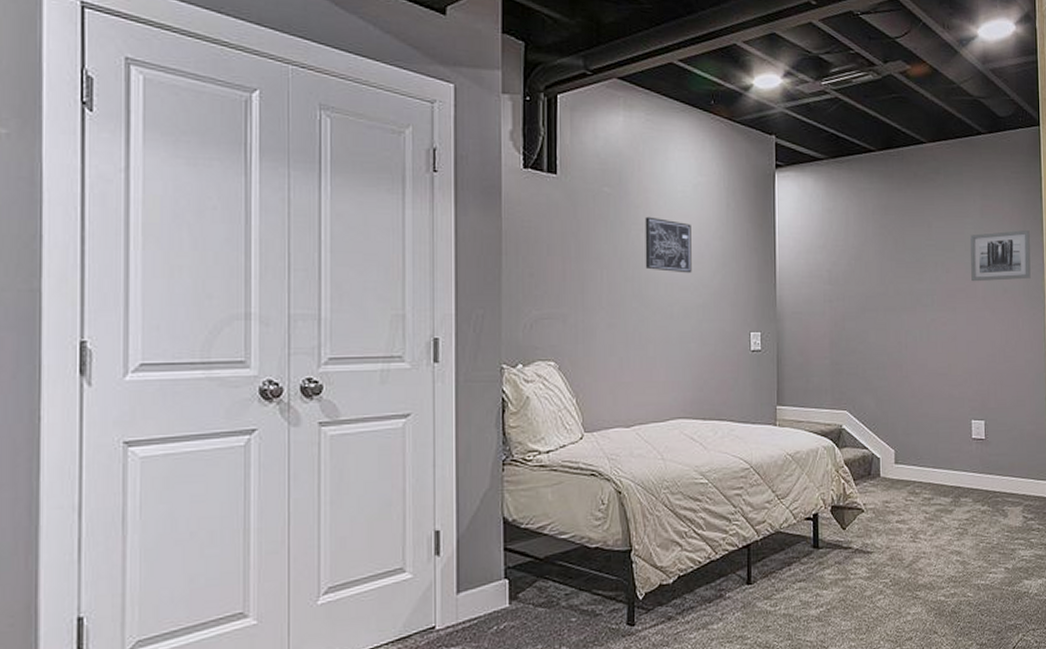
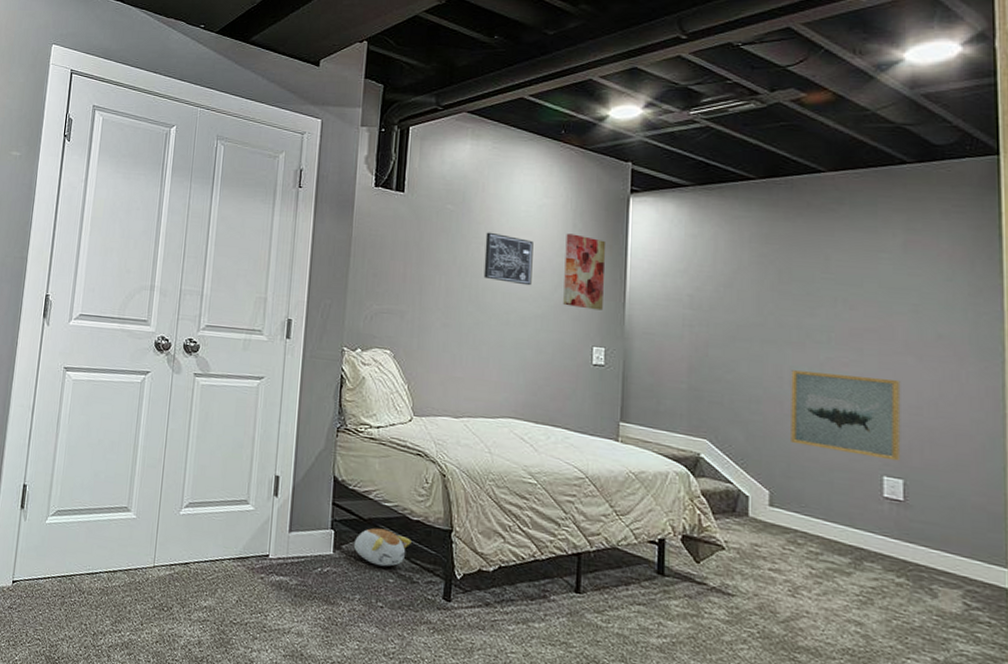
plush toy: none [531,564,591,607] -> present [353,528,412,567]
wall art: none [721,214,757,294] -> present [563,233,607,311]
wall art: none [907,334,983,405] -> present [791,370,901,461]
wall art: present [970,230,1031,282] -> none [887,270,982,327]

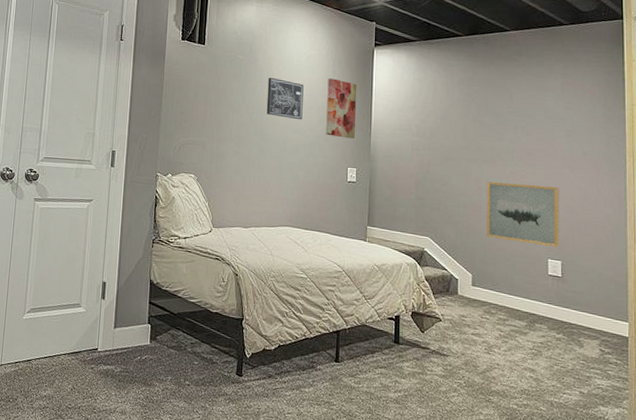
plush toy: present [353,528,412,567] -> none [166,320,212,352]

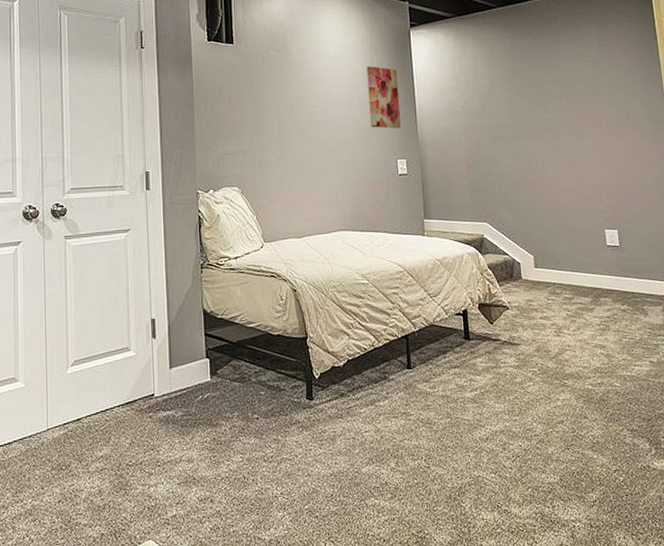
wall art: present [266,77,304,120] -> none [304,72,345,115]
wall art: present [487,182,560,248] -> none [537,154,615,217]

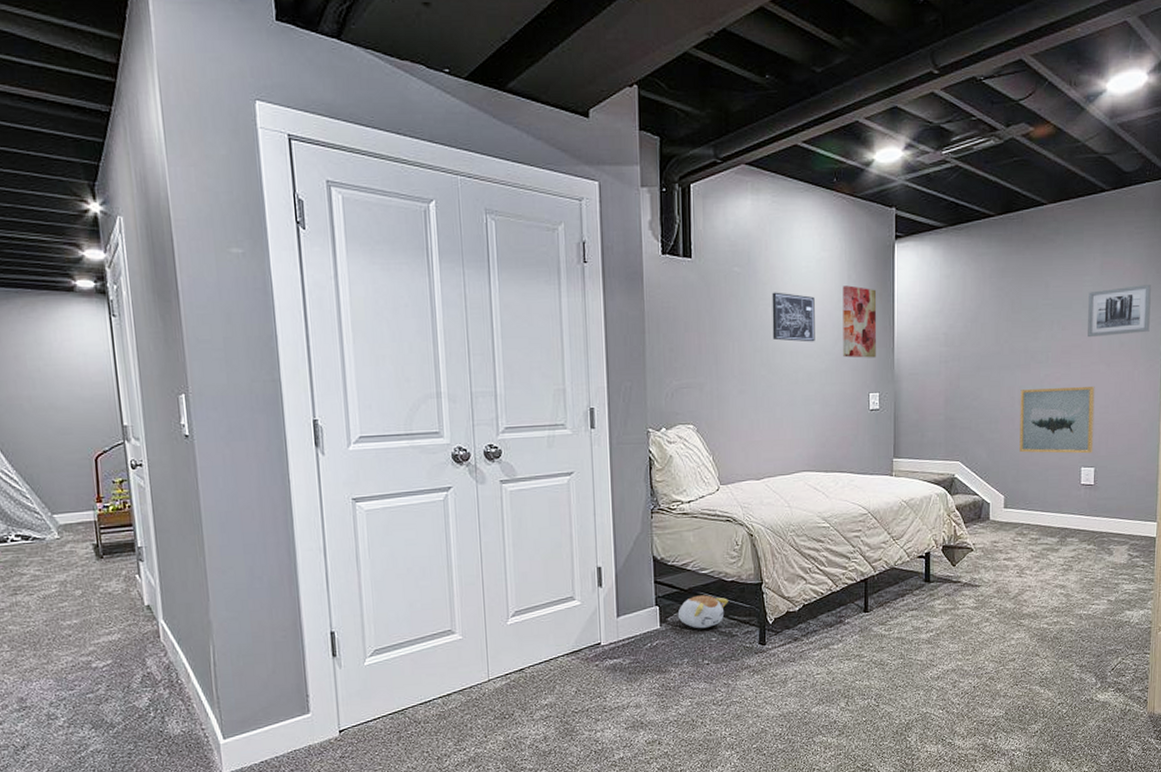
plush toy: none [227,348,275,382] -> present [677,595,728,629]
wall art: none [304,72,345,115] -> present [772,292,815,342]
wall art: none [537,154,615,217] -> present [1019,387,1095,454]
wall art: none [590,64,652,111] -> present [1088,285,1151,338]

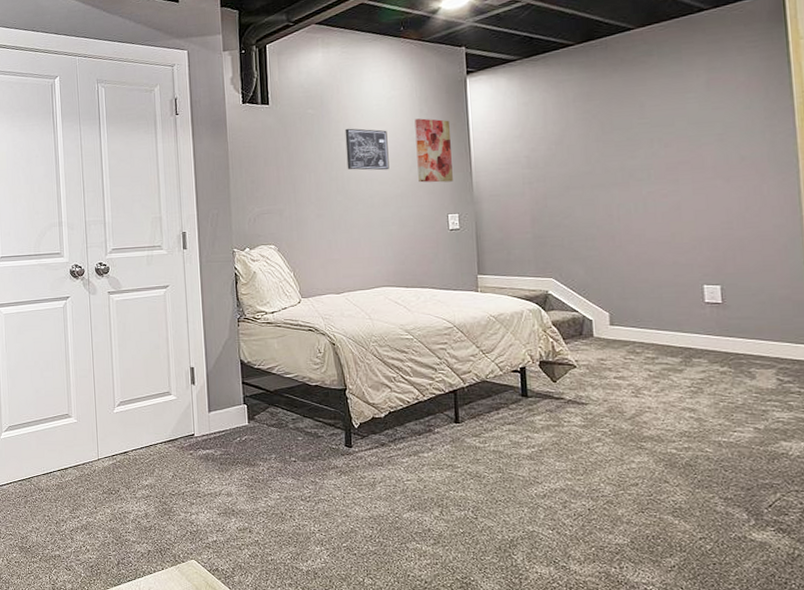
plush toy: present [677,595,728,629] -> none [264,397,313,428]
wall art: present [1019,387,1095,454] -> none [619,202,717,271]
wall art: present [1088,285,1151,338] -> none [694,97,778,154]

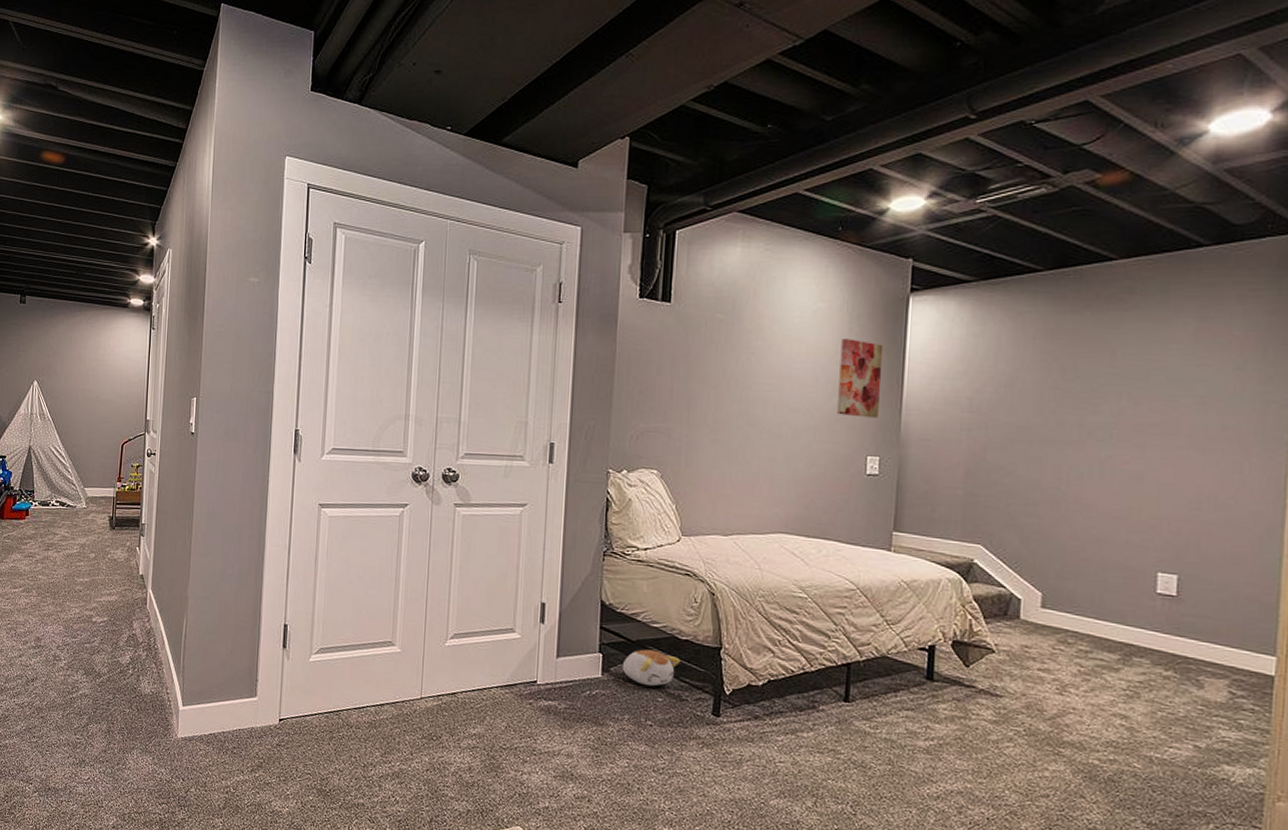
plush toy: none [264,397,313,428] -> present [622,649,680,687]
wall art: present [345,128,390,171] -> none [754,341,807,396]

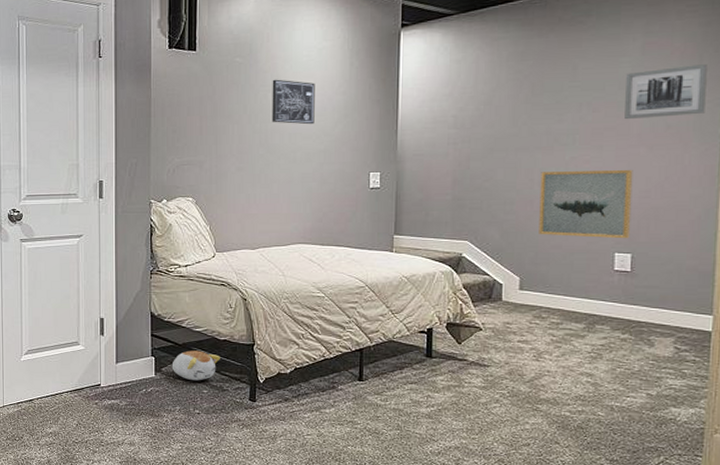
wall art: none [754,341,807,396] -> present [272,79,315,125]
wall art: present [837,338,884,418] -> none [343,72,380,140]
wall art: none [1066,470,1182,557] -> present [539,170,633,239]
wall art: none [1172,358,1272,417] -> present [624,64,707,120]

